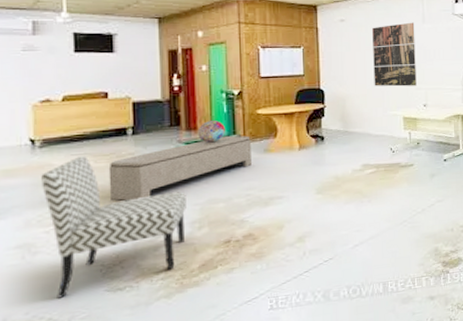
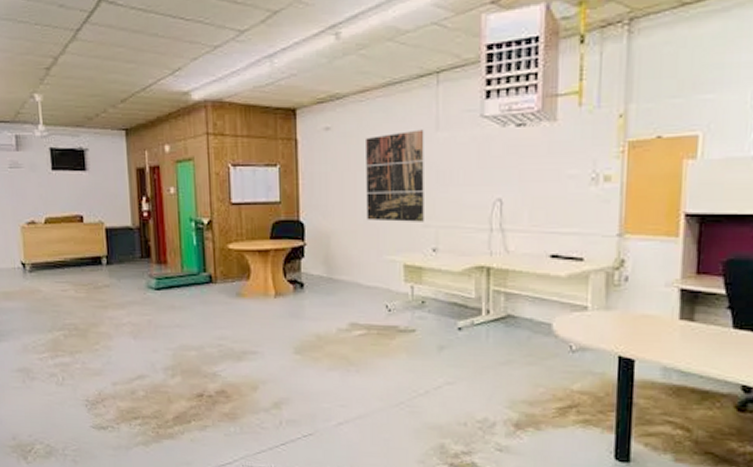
chair: present [41,156,186,299] -> none [33,284,160,427]
bench: present [108,135,251,201] -> none [87,273,223,337]
decorative globe: present [197,120,225,143] -> none [167,253,195,280]

